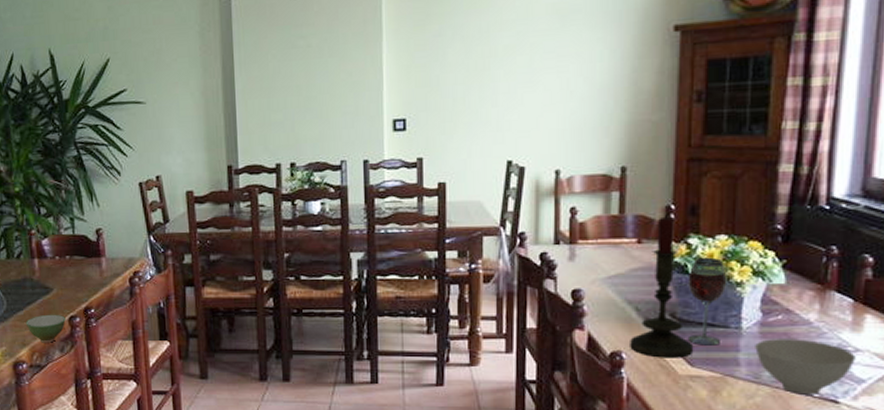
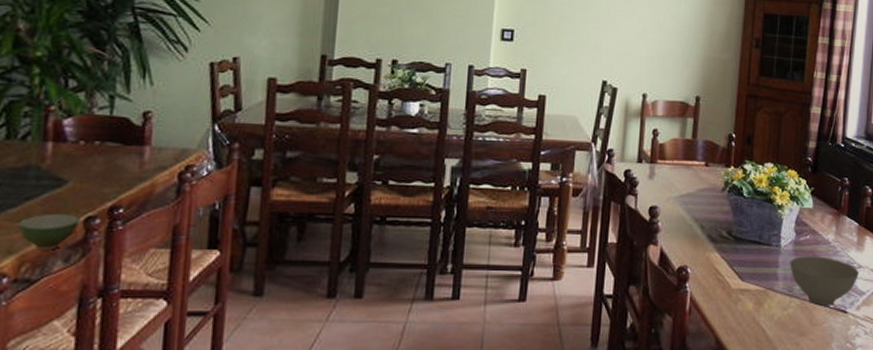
candle: present [630,213,694,358] -> none [694,141,745,273]
wineglass: present [687,257,728,346] -> none [741,182,772,262]

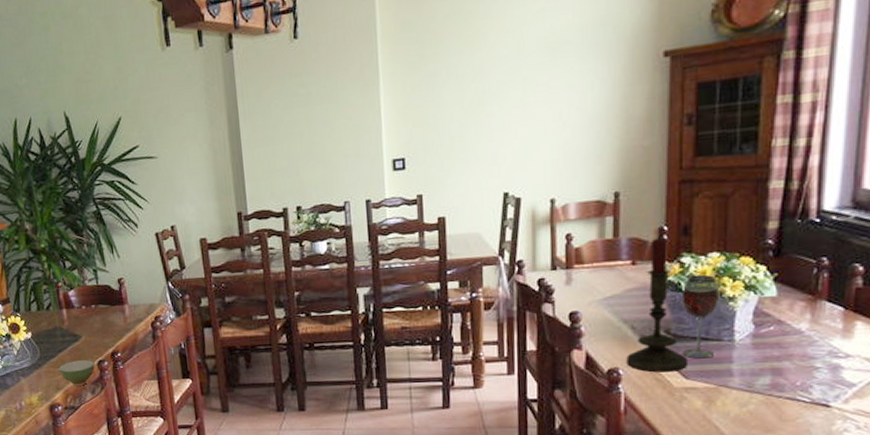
candle: none [694,141,745,273] -> present [626,234,689,373]
wineglass: none [741,182,772,262] -> present [681,274,720,359]
bowl: present [790,256,859,306] -> none [748,348,846,401]

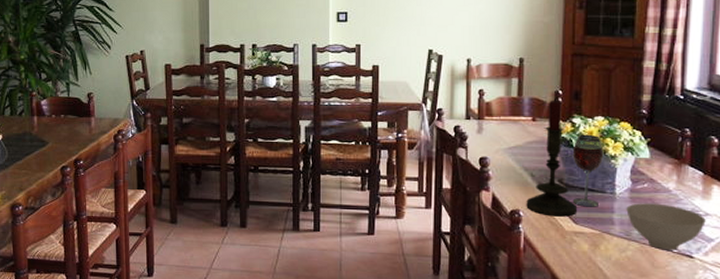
bowl: present [58,359,95,387] -> none [23,164,58,189]
bowl: none [748,348,846,401] -> present [626,203,706,250]

